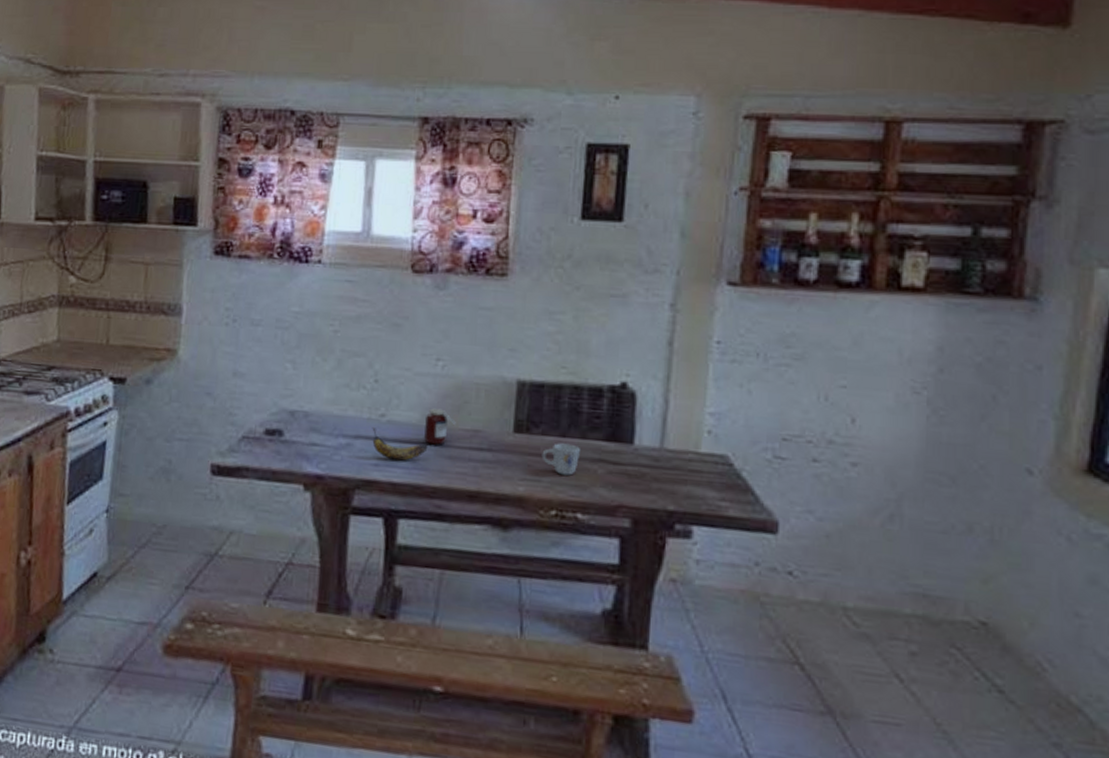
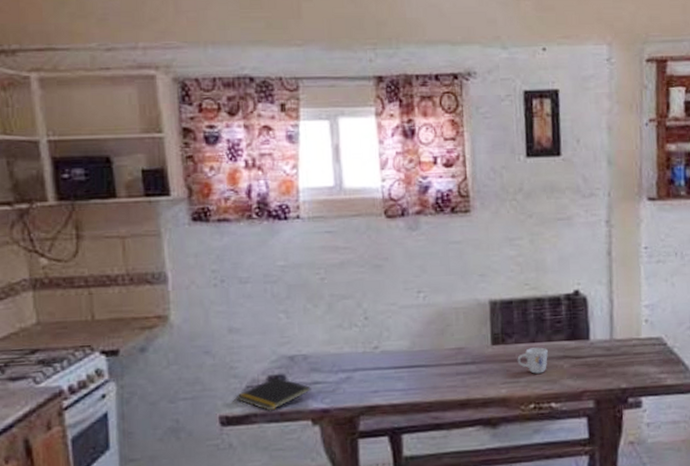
notepad: none [230,431,308,468] -> present [235,377,311,411]
banana: present [372,427,428,461] -> none [368,359,420,385]
jar: present [424,408,456,445] -> none [415,334,442,366]

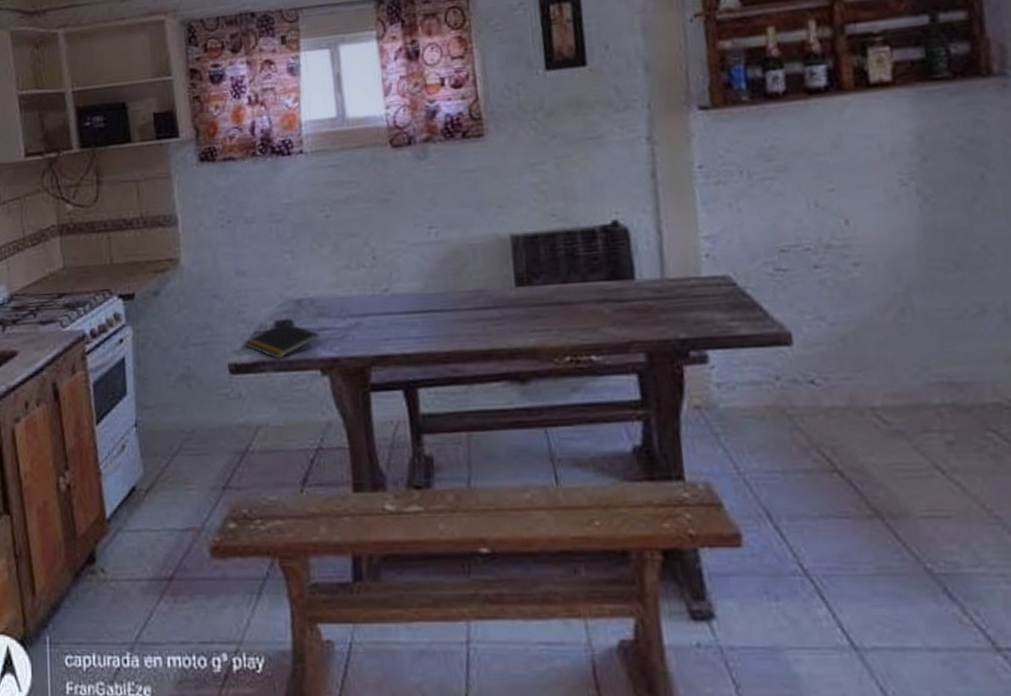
mug: present [517,347,548,374] -> none [546,289,584,321]

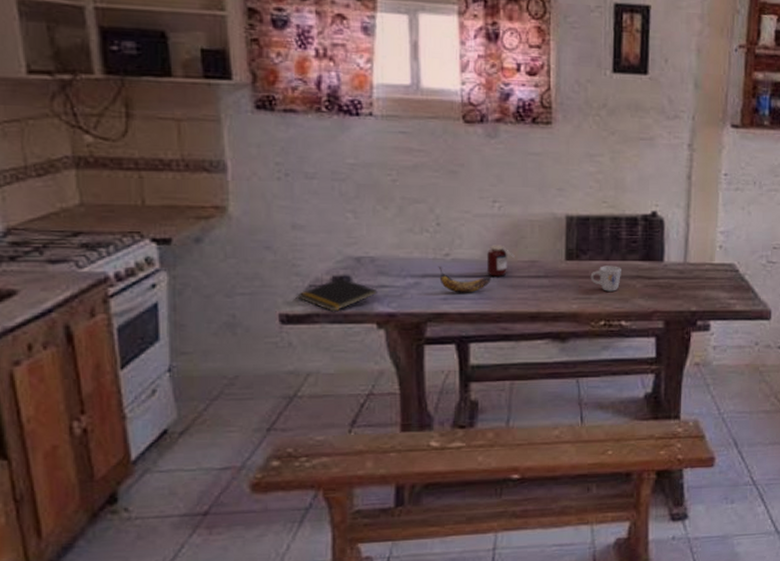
banana: none [377,303,435,332] -> present [438,266,491,293]
jar: none [428,274,458,311] -> present [487,245,515,277]
mug: none [546,289,584,321] -> present [590,266,621,291]

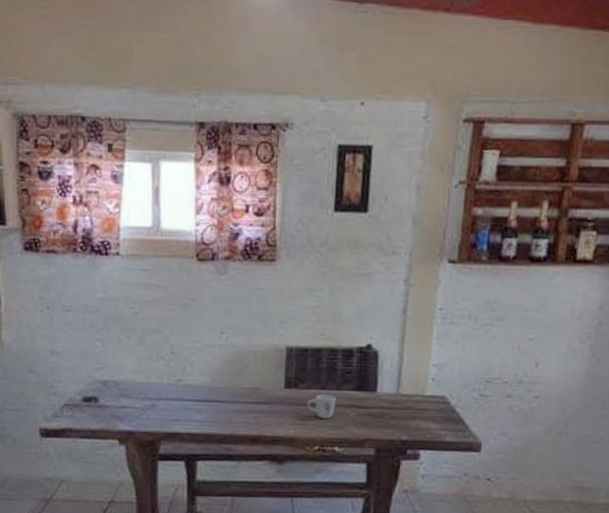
notepad: present [297,278,378,312] -> none [54,398,120,428]
banana: present [438,266,491,293] -> none [171,391,217,416]
jar: present [487,245,515,277] -> none [214,372,239,402]

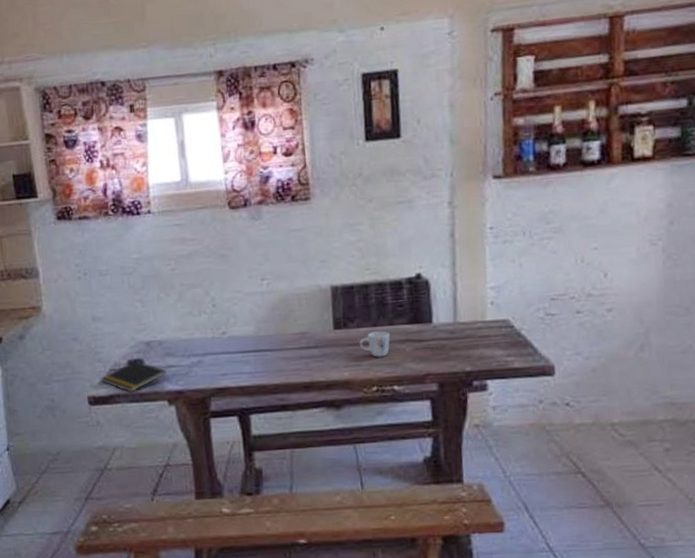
notepad: none [54,398,120,428] -> present [100,361,167,392]

